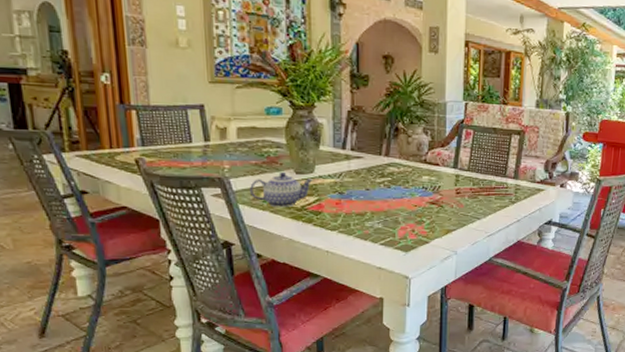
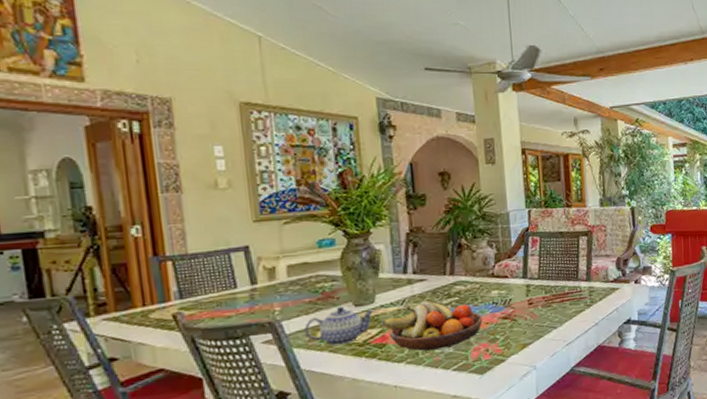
fruit bowl: none [319,177,412,223] -> present [381,301,483,351]

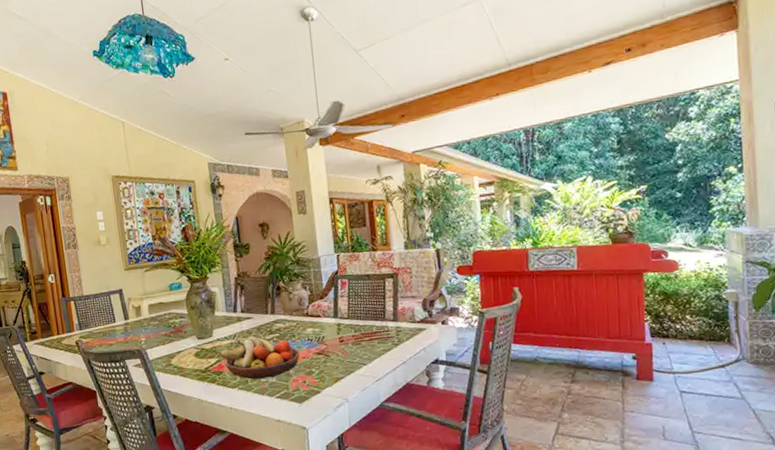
teapot: present [305,306,374,347] -> none [162,338,213,372]

